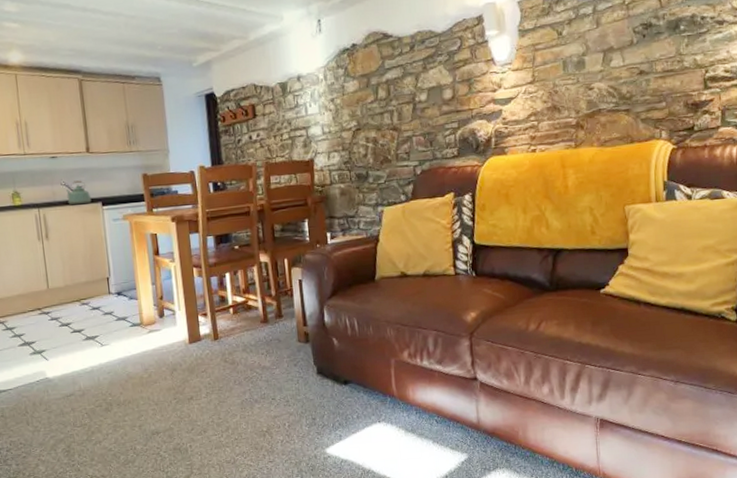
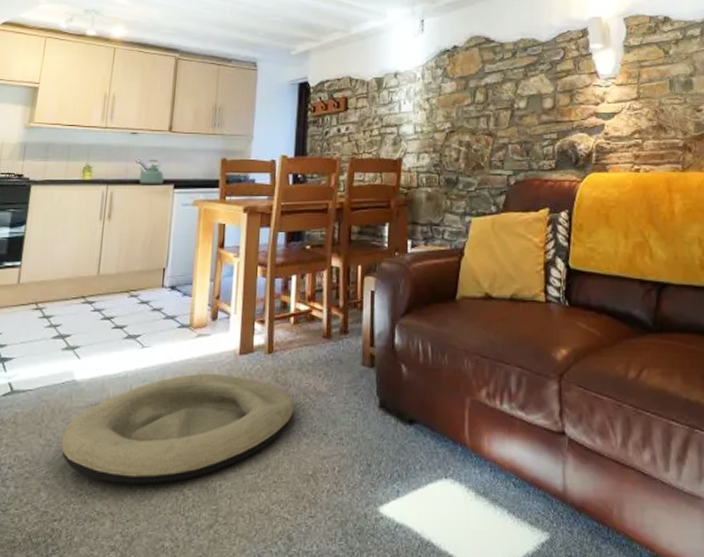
dog bed: none [47,361,245,453] -> present [61,374,295,484]

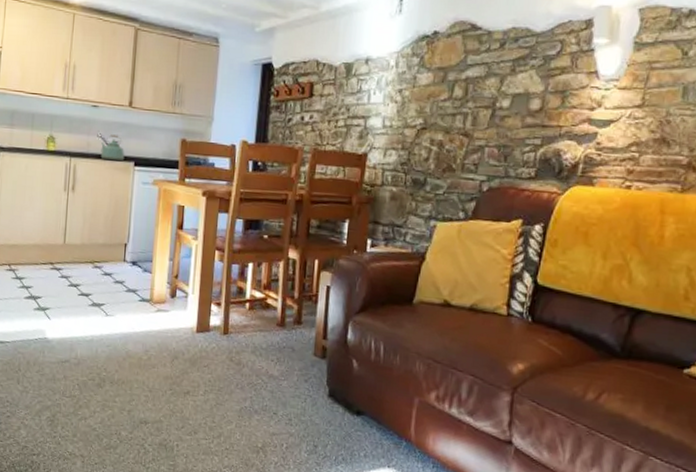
dog bed: present [61,374,295,484] -> none [36,345,248,437]

